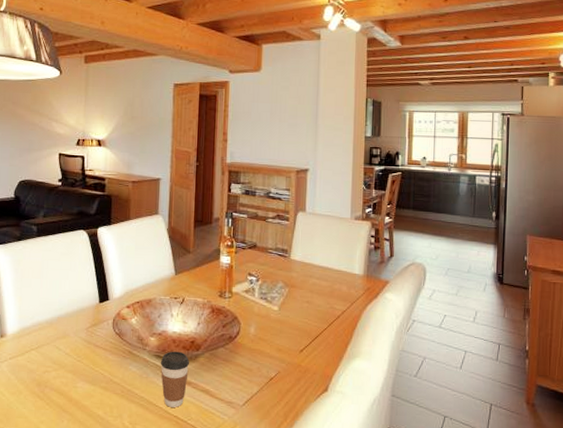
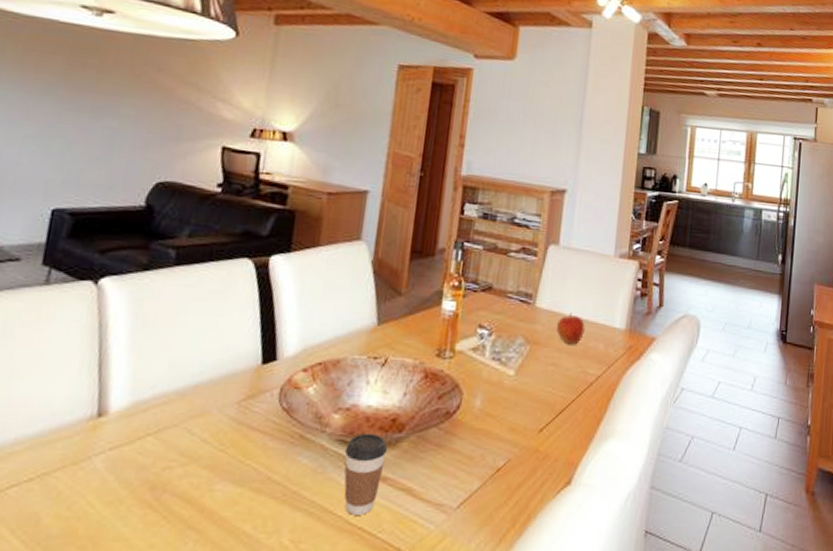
apple: none [307,263,331,287] -> present [556,312,585,345]

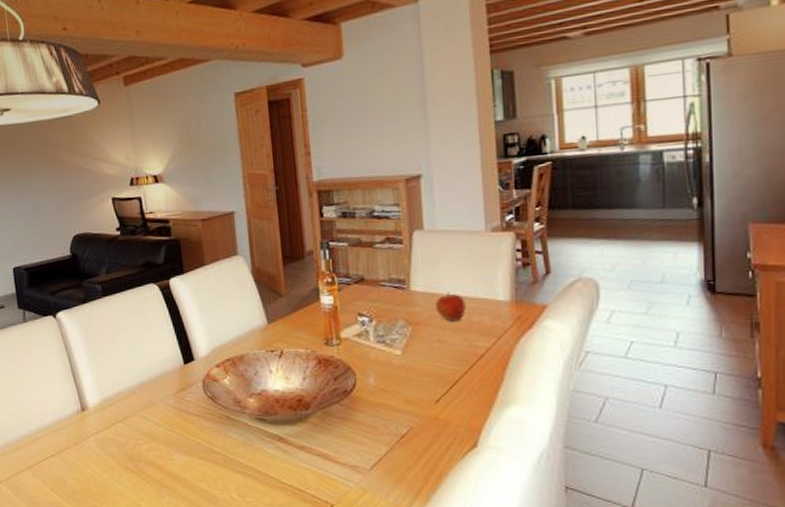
coffee cup: present [344,433,388,515] -> none [264,412,300,476]

